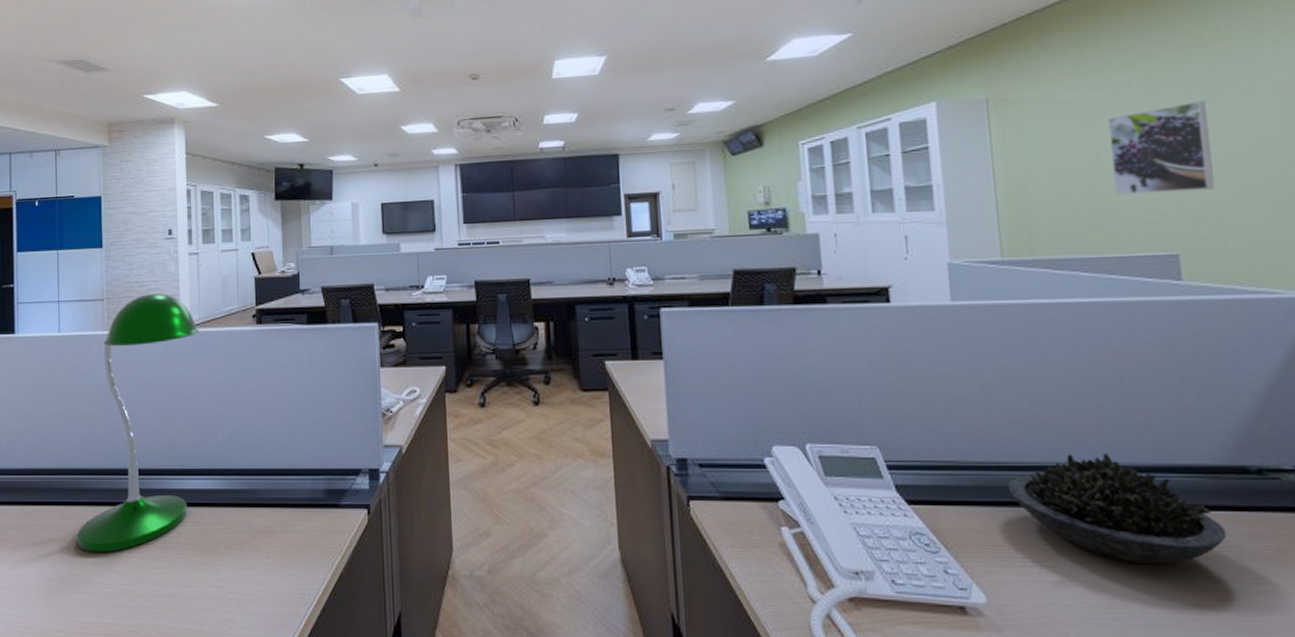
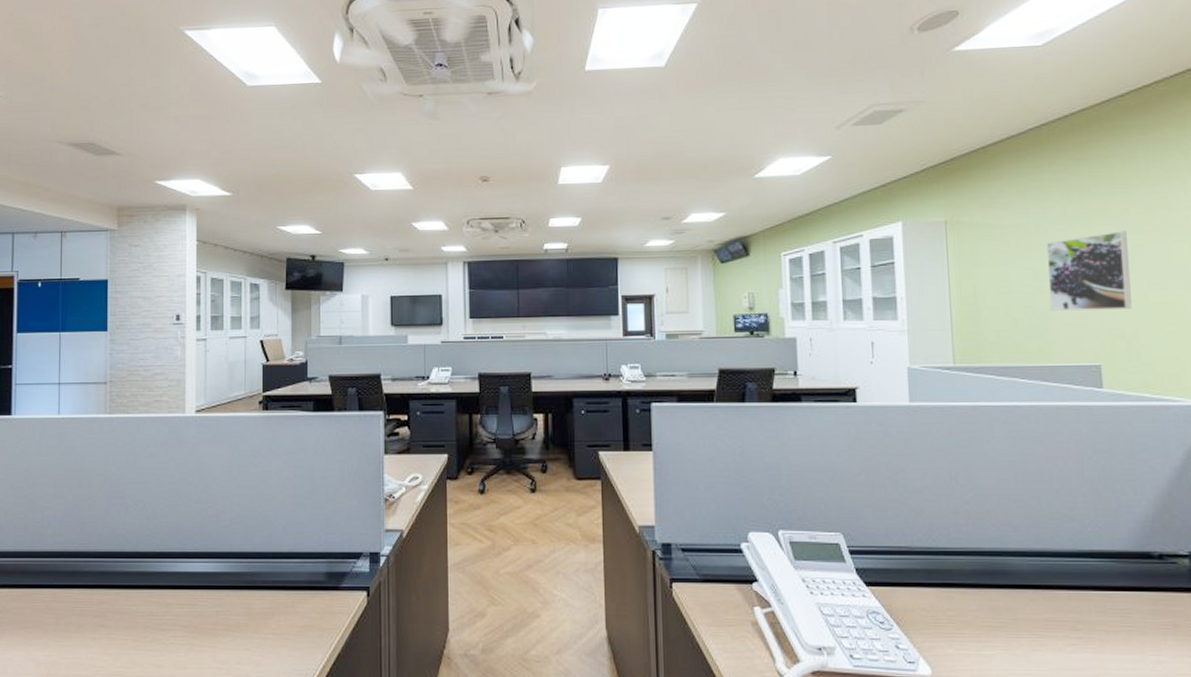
desk lamp: present [77,294,200,553] -> none [70,378,205,636]
succulent plant: present [1007,452,1227,565] -> none [952,539,1133,639]

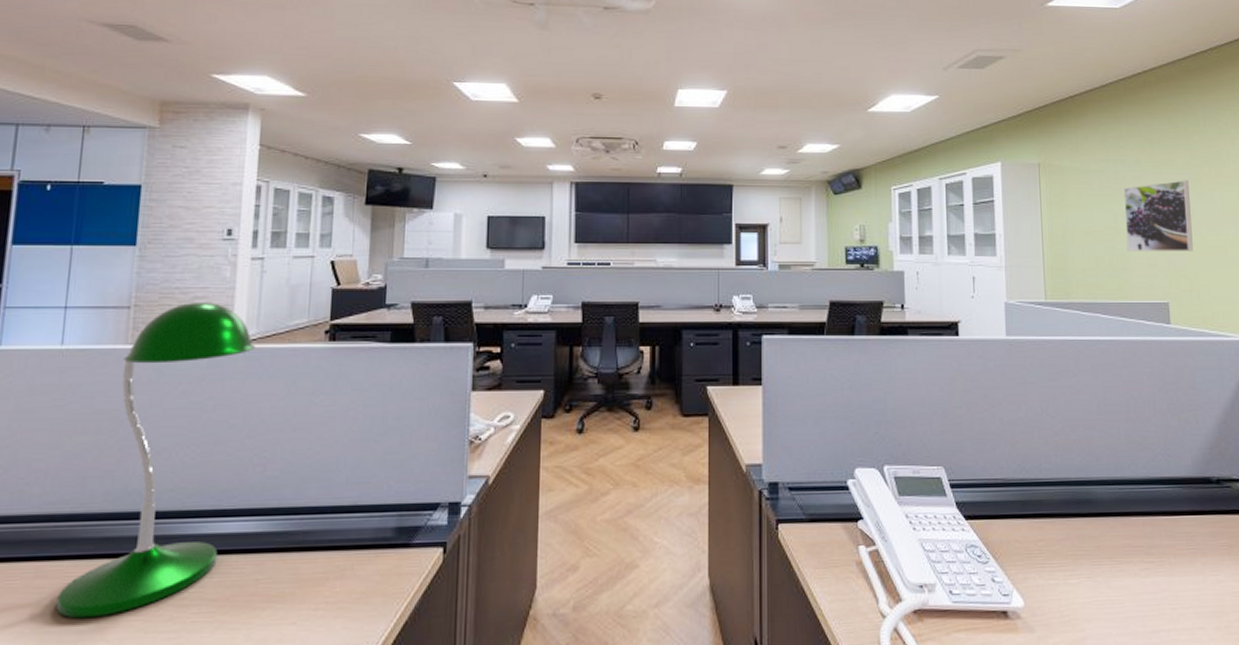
desk lamp: none [70,378,205,636] -> present [56,303,256,619]

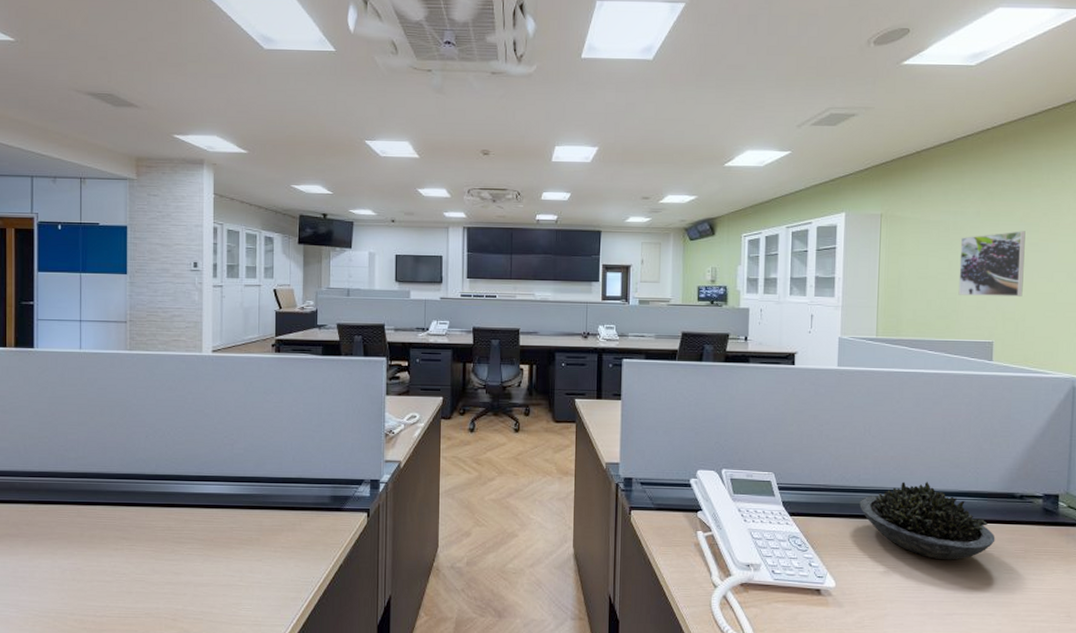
desk lamp: present [56,303,256,619] -> none [94,320,221,547]
succulent plant: none [1043,468,1196,564] -> present [859,481,995,560]

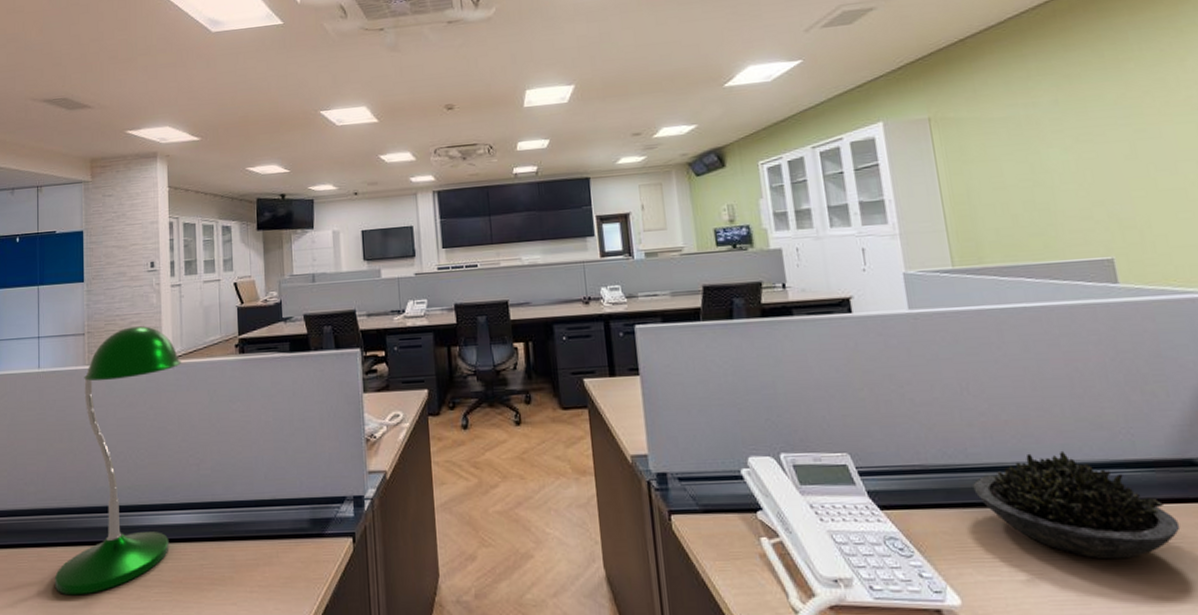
desk lamp: none [94,320,221,547] -> present [55,326,182,596]
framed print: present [958,231,1026,297] -> none [1039,116,1141,205]

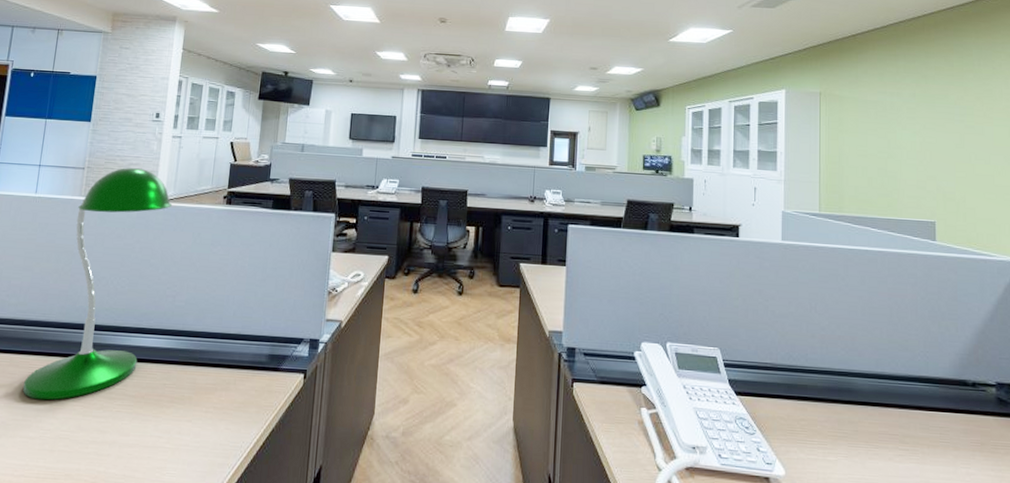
succulent plant: present [973,450,1181,560] -> none [808,363,950,451]

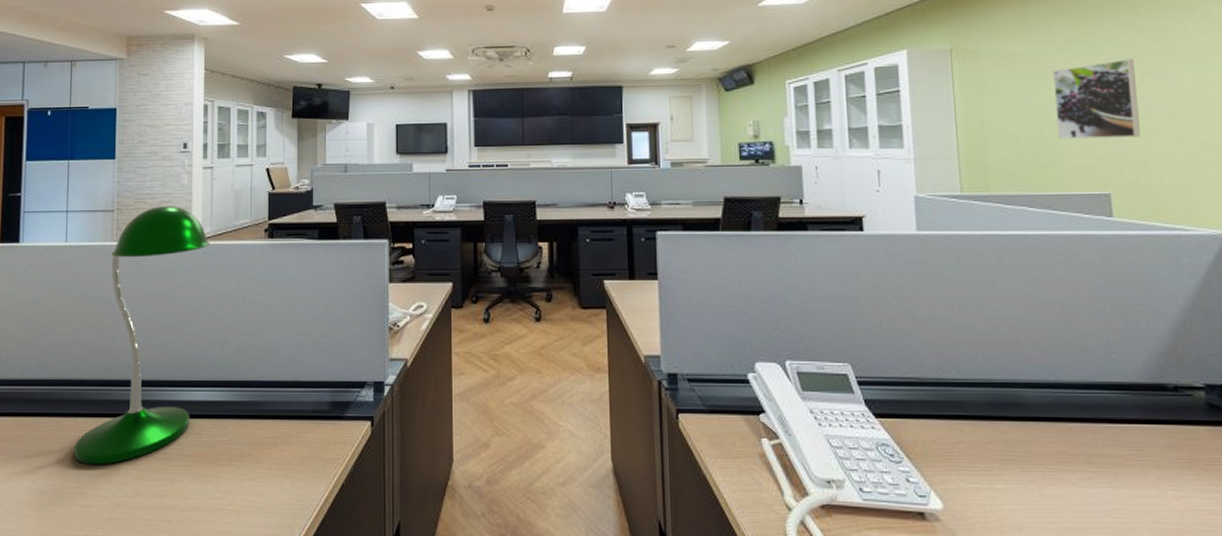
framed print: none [898,113,962,178] -> present [1052,58,1141,139]

